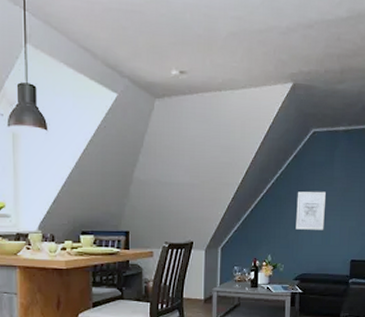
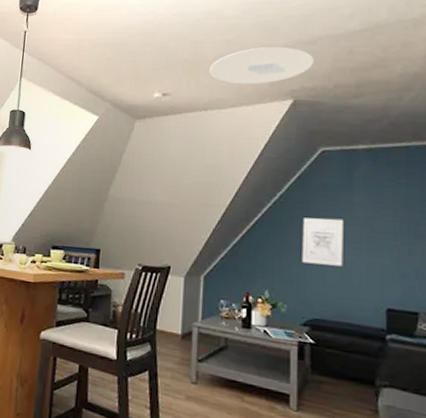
ceiling light: none [223,27,310,66] -> present [209,46,314,84]

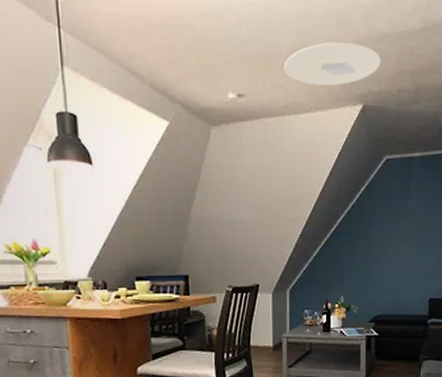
wall art: present [302,218,343,267] -> none [369,224,401,267]

